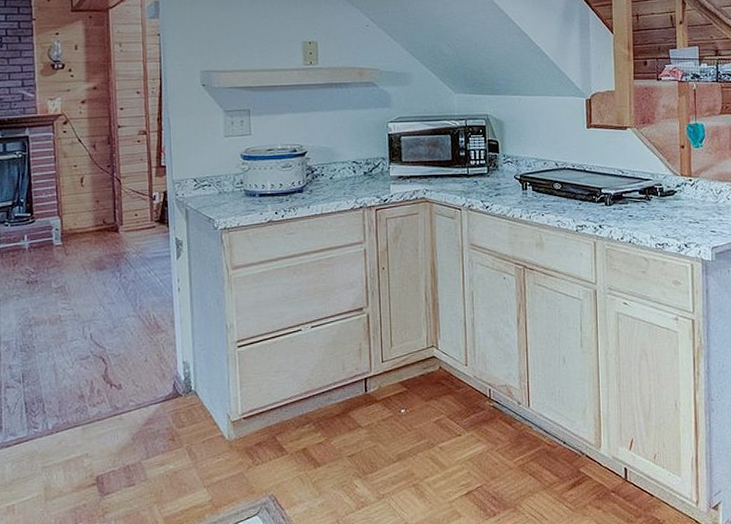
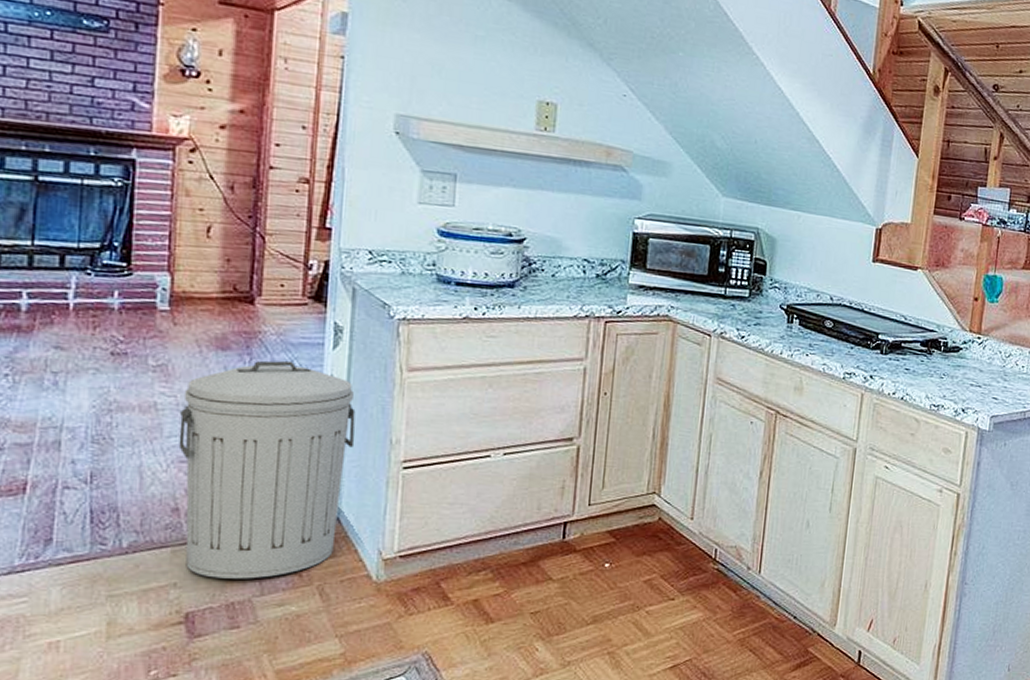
trash can: none [77,272,201,448] -> present [178,360,356,579]

